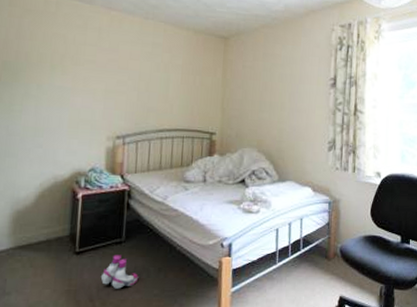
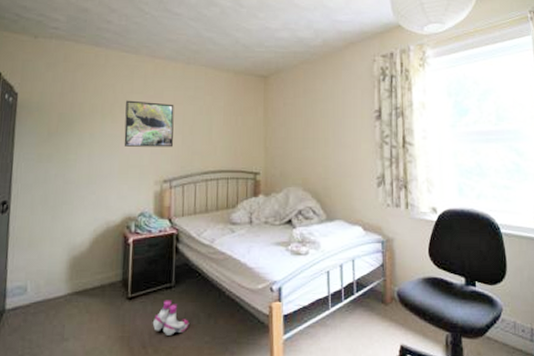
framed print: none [74,52,130,103] -> present [124,100,174,147]

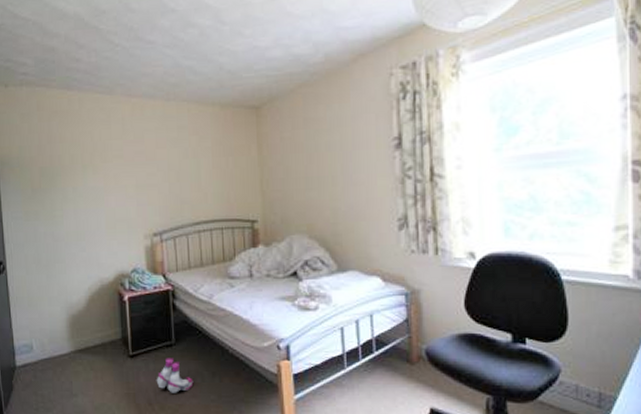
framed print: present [124,100,174,147] -> none [106,147,159,199]

